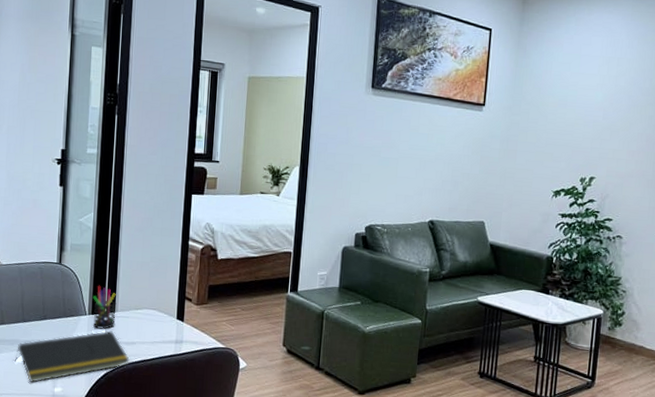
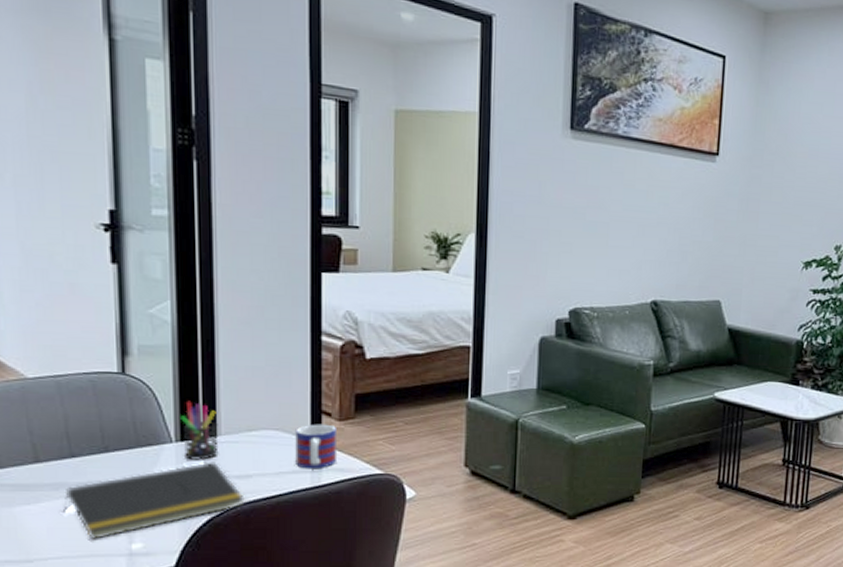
mug: none [165,306,195,341] -> present [295,424,338,469]

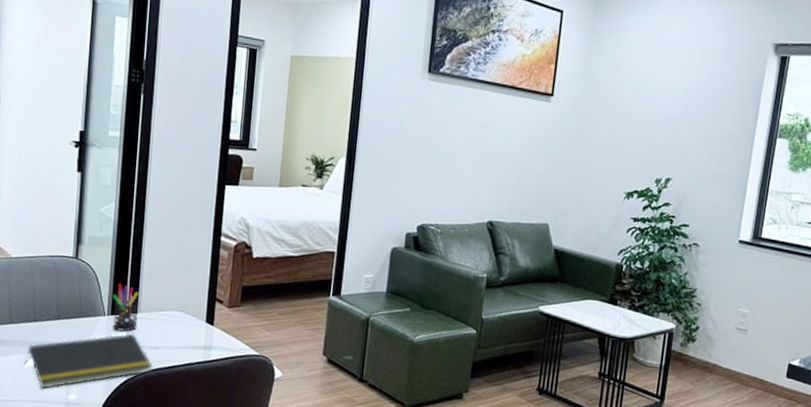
mug: present [295,424,338,469] -> none [193,309,227,347]

